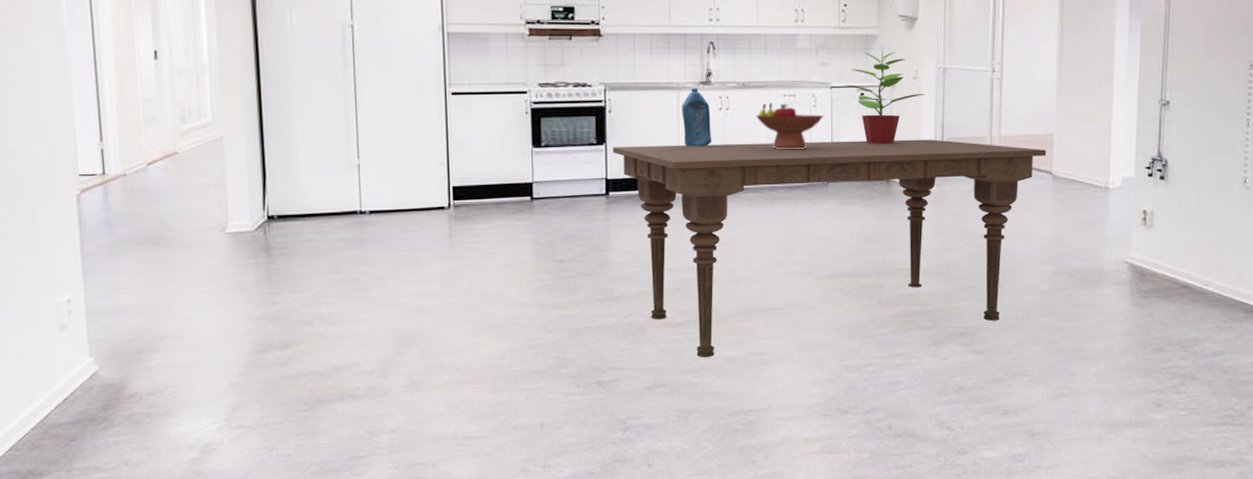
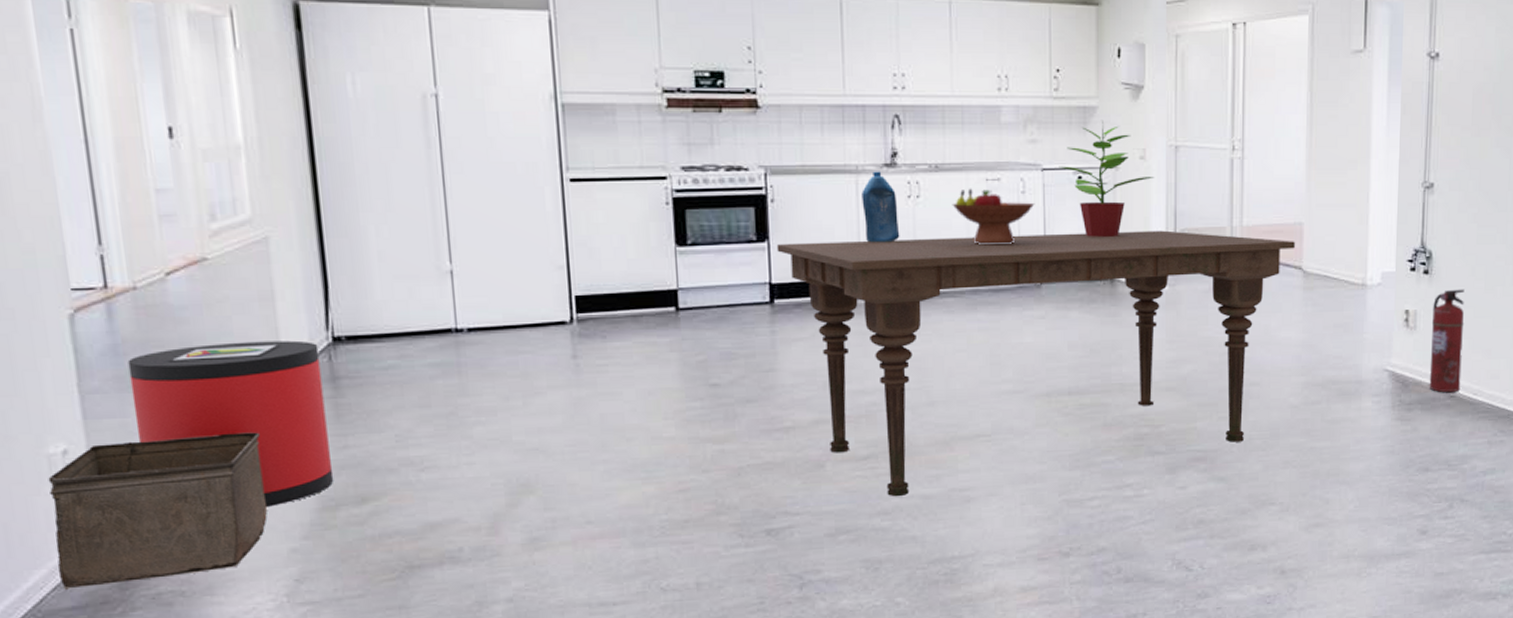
storage bin: none [56,289,214,409] -> present [48,432,268,591]
trash can: none [117,218,264,349] -> present [127,340,334,507]
fire extinguisher: none [1164,193,1197,283] -> present [1429,289,1465,393]

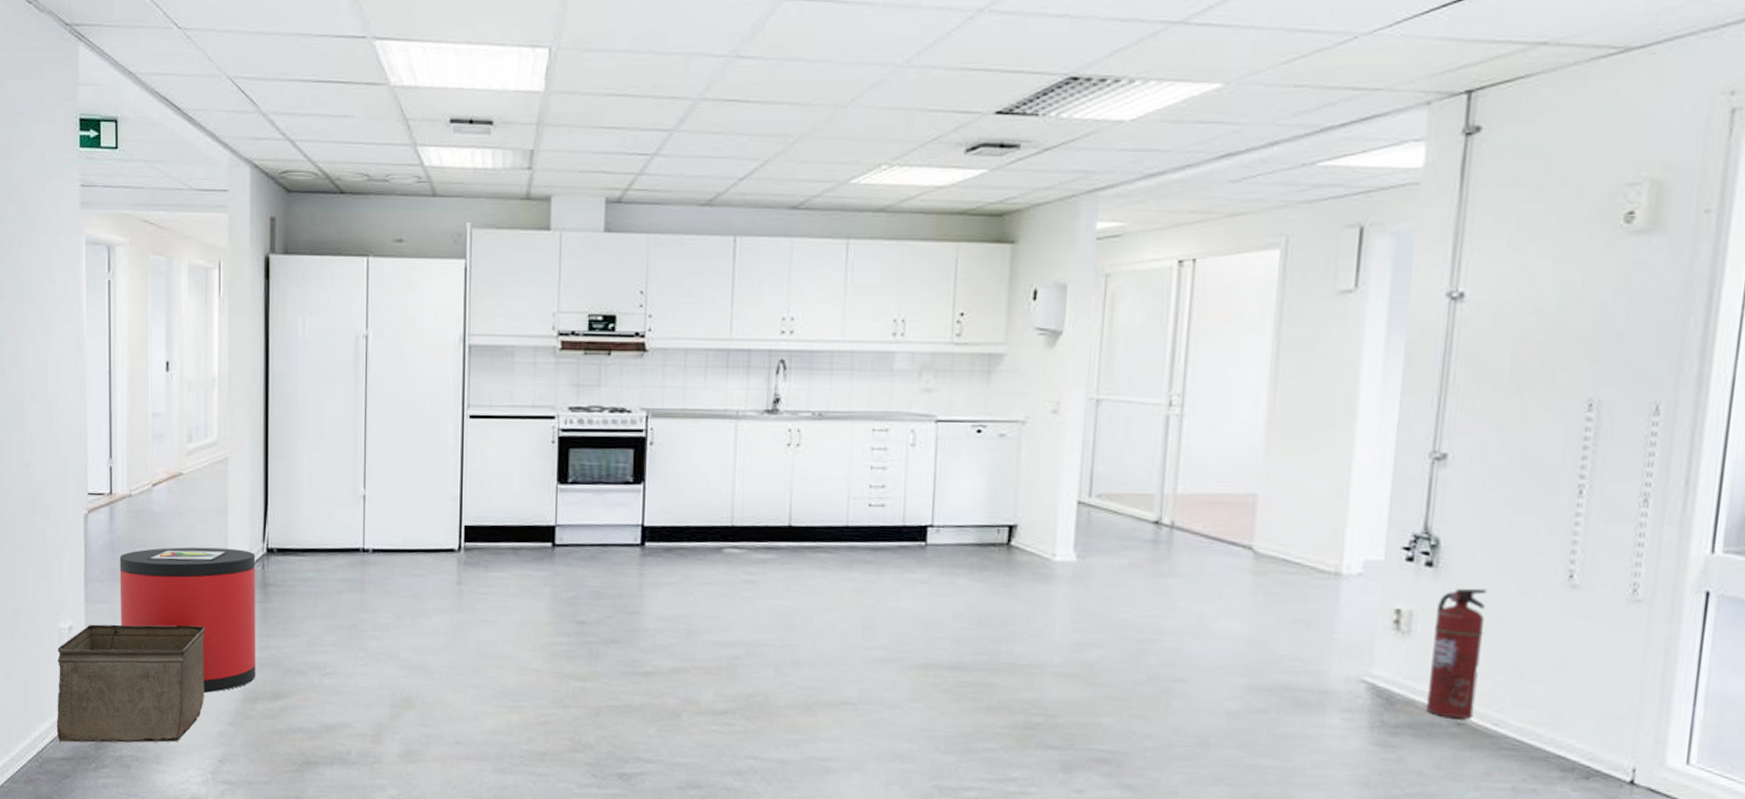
dining table: present [776,230,1295,497] -> none [651,486,1245,758]
bottle: present [861,171,900,243] -> none [740,417,777,492]
fruit bowl: present [952,188,1035,246] -> none [833,438,925,501]
potted plant: present [1059,121,1155,237] -> none [955,370,1069,498]

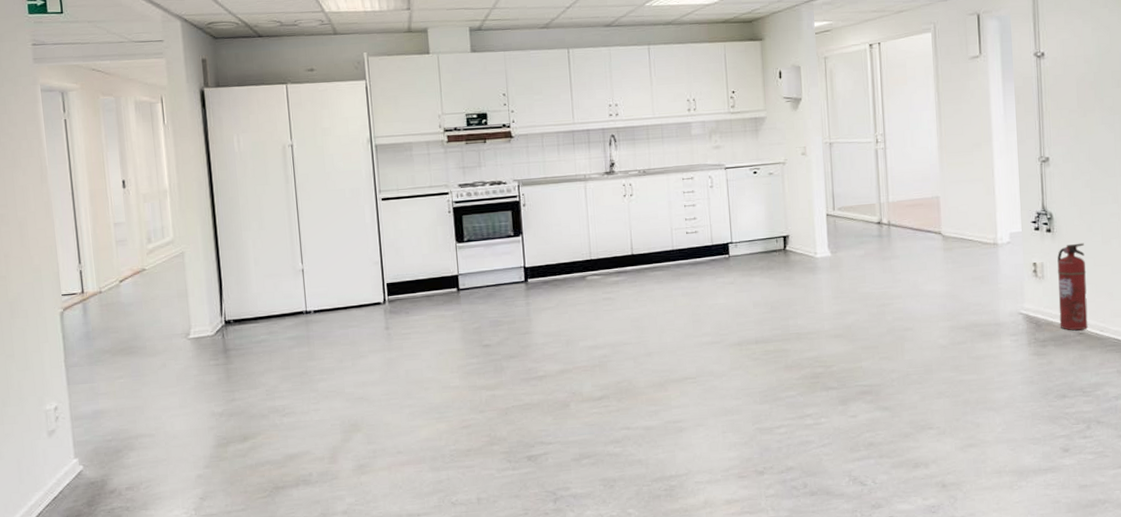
storage bin: present [57,624,205,744] -> none [45,391,183,507]
trash can: present [119,547,256,693] -> none [95,324,226,445]

